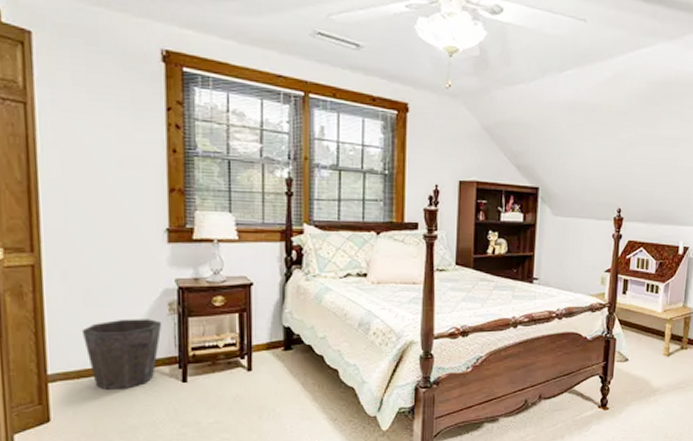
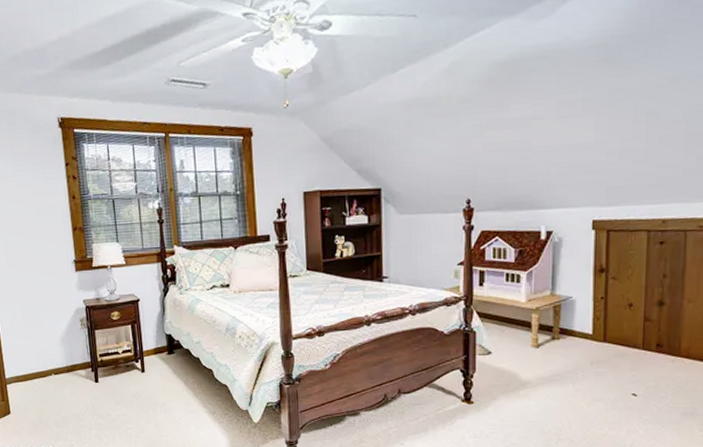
waste bin: present [81,319,162,389] -> none [24,333,77,389]

